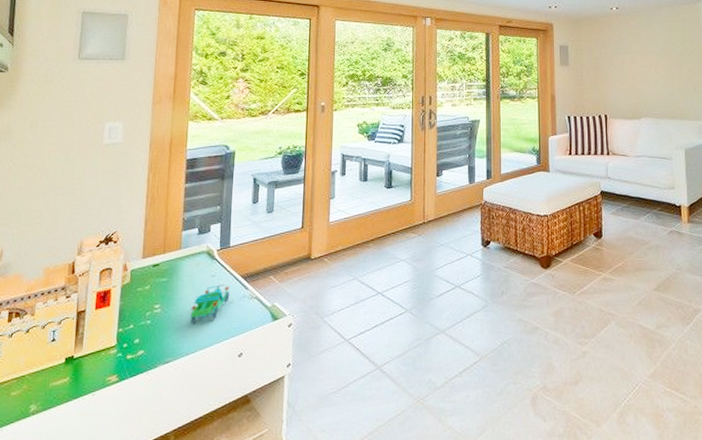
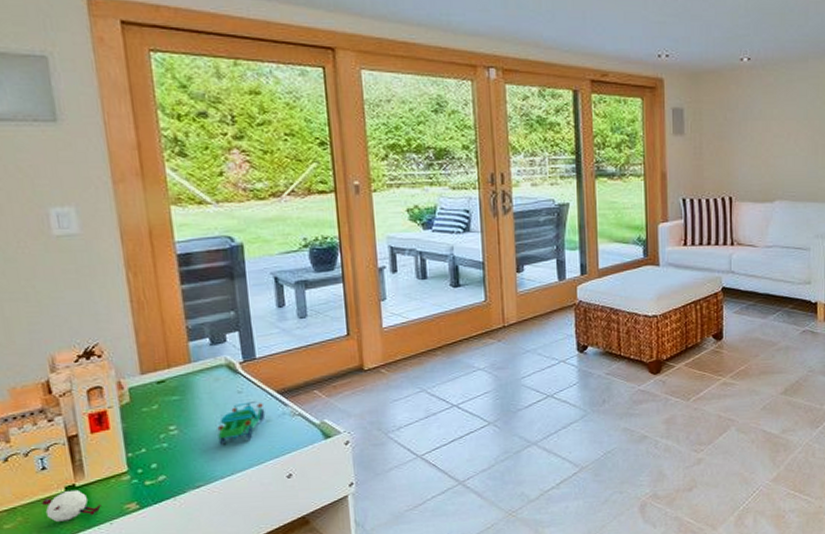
toy figure: none [45,361,89,391] -> present [42,489,101,522]

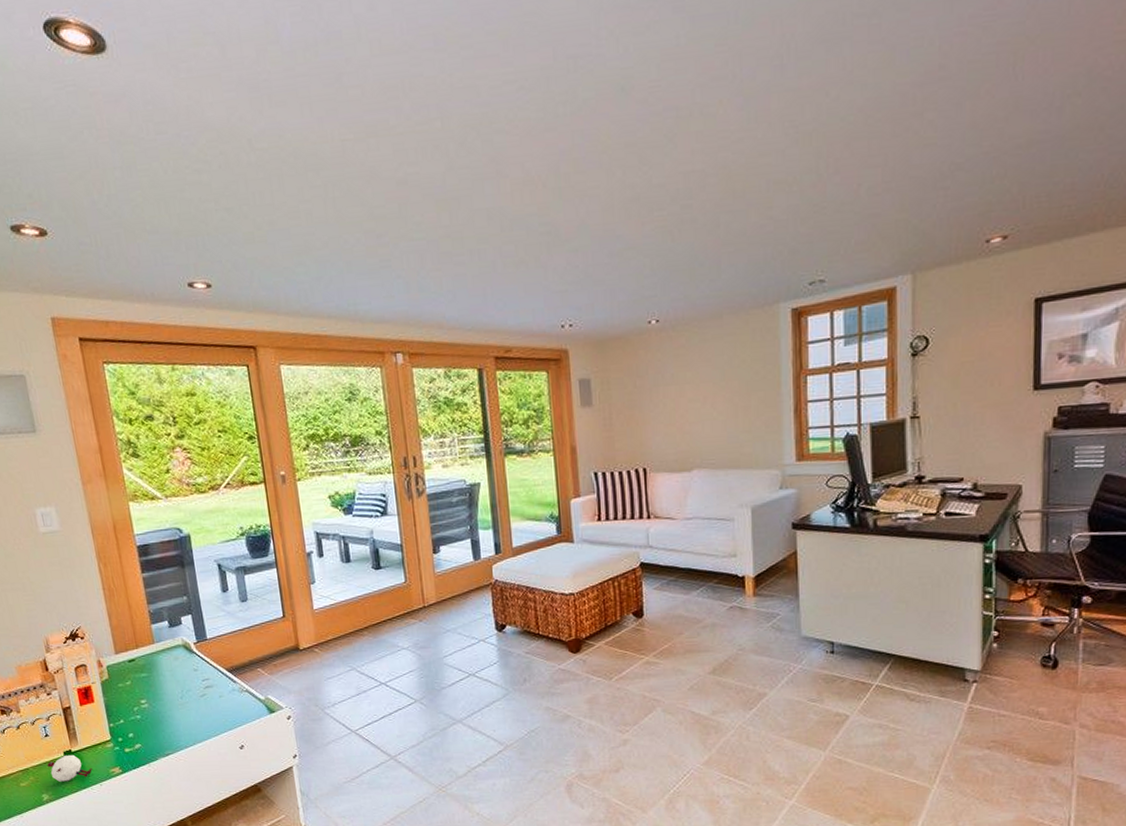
toy car: present [217,402,266,446] -> none [179,679,218,719]

